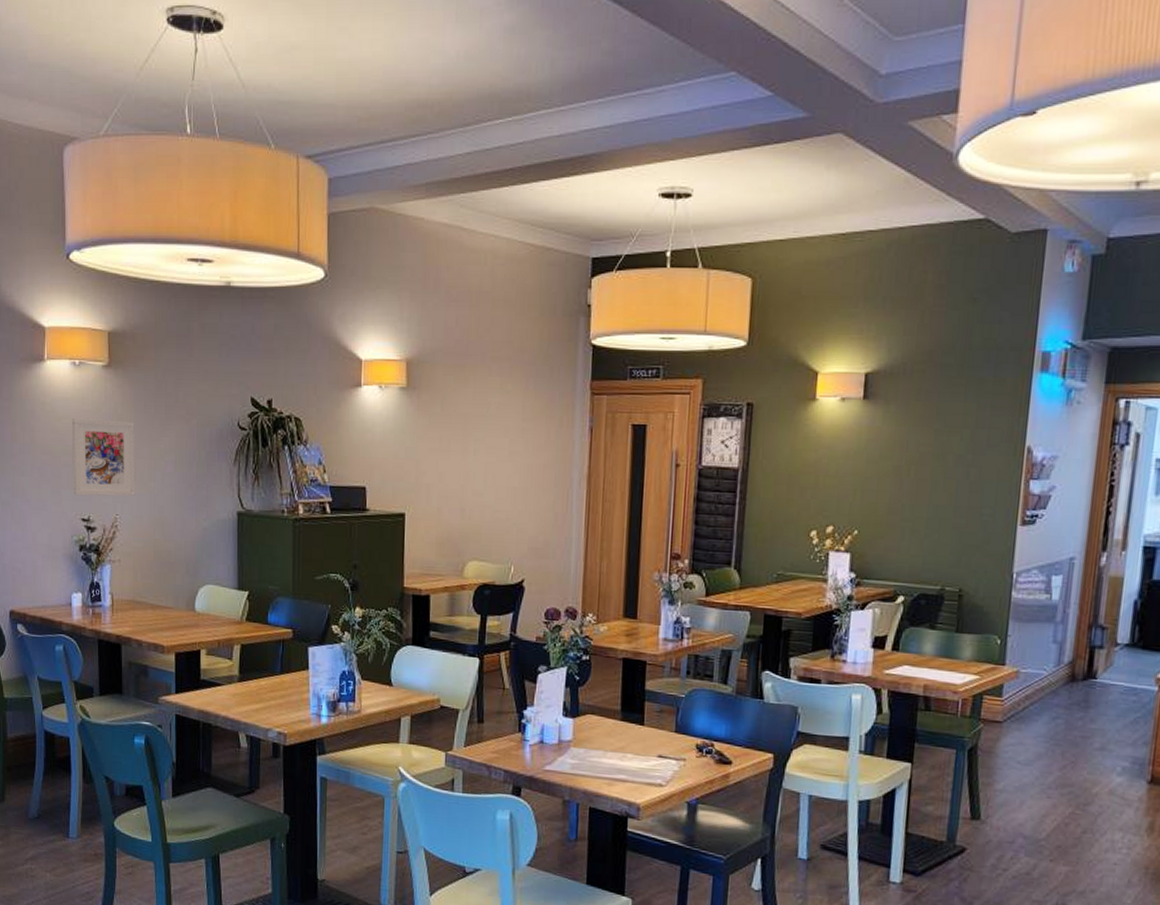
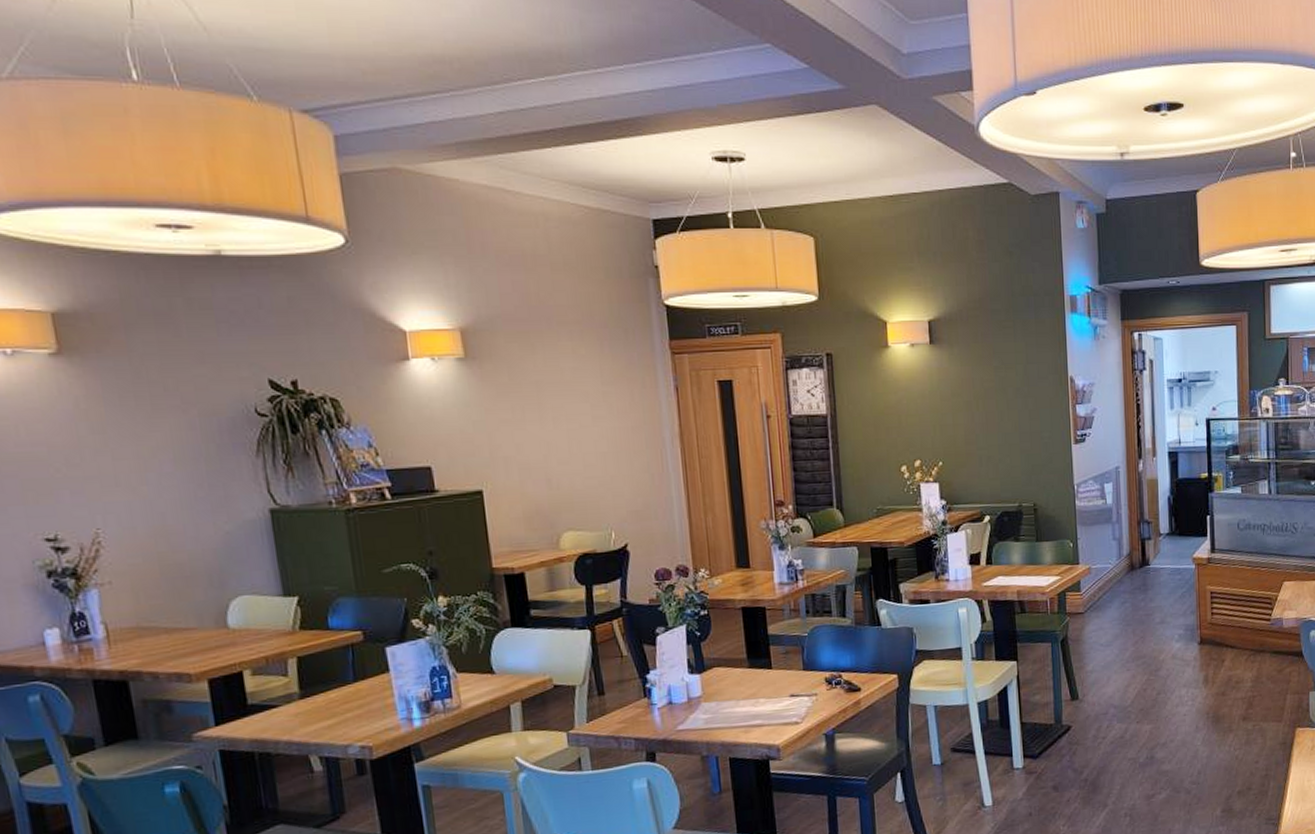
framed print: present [71,418,136,497] -> none [10,417,122,512]

